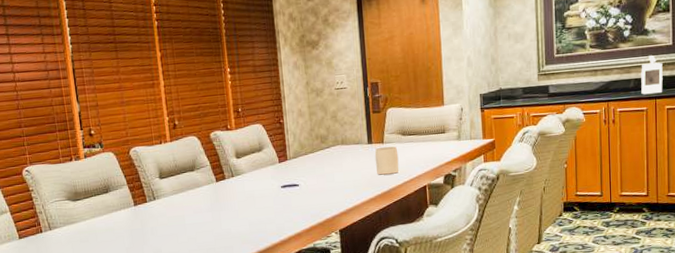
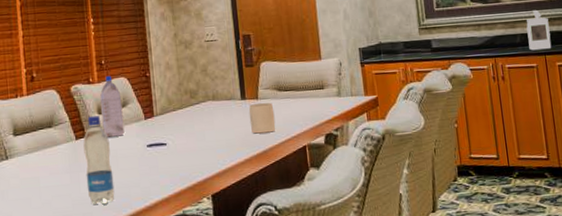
bottle: none [223,160,253,240] -> present [83,116,115,206]
water bottle: none [237,122,261,179] -> present [99,75,125,137]

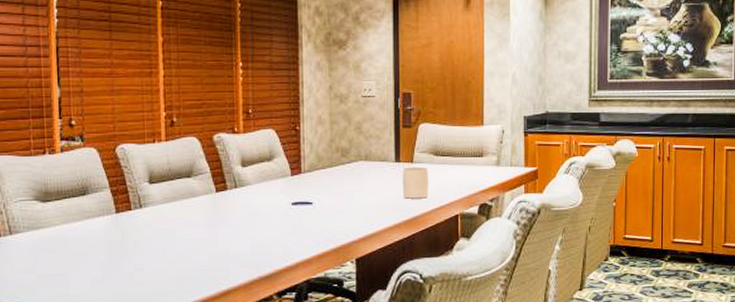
bottle: present [83,116,115,206] -> none [224,168,254,262]
water bottle: present [99,75,125,137] -> none [244,125,269,192]
tissue box: present [526,9,552,51] -> none [699,89,723,132]

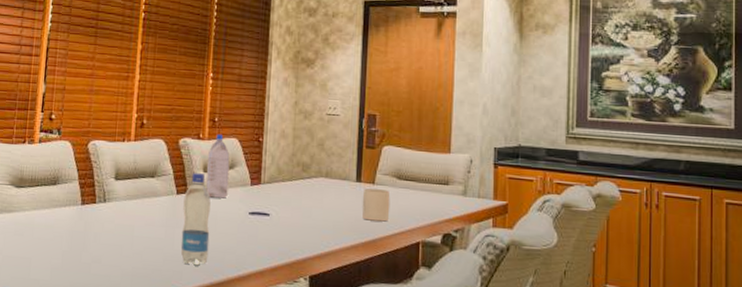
bottle: none [224,168,254,262] -> present [180,173,211,266]
water bottle: none [244,125,269,192] -> present [206,134,230,199]

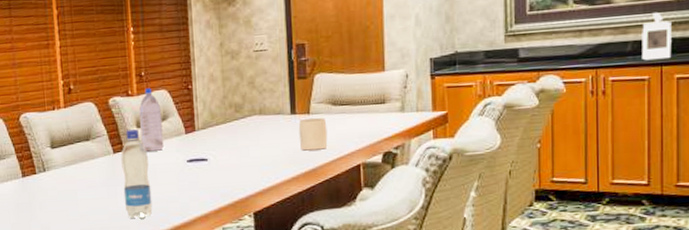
tissue box: none [694,136,721,183] -> present [642,11,672,61]

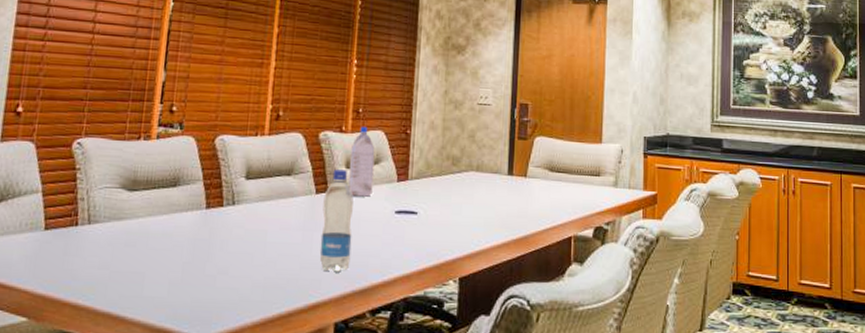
mug: present [298,118,328,151] -> none [513,182,543,217]
tissue box: present [642,11,672,61] -> none [825,123,849,168]

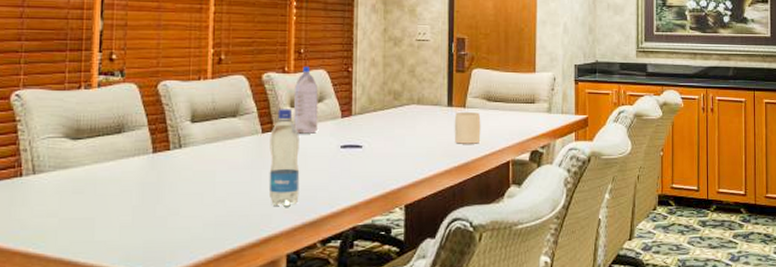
mug: none [513,182,543,217] -> present [454,112,481,144]

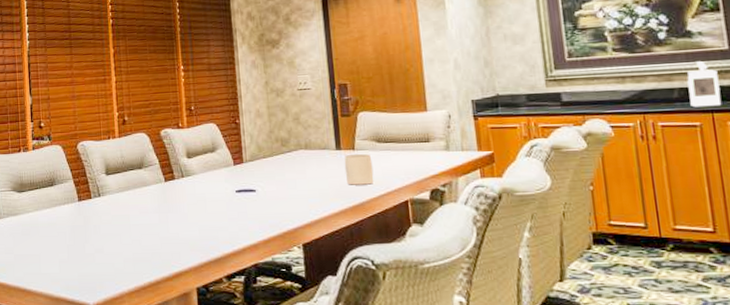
bottle: present [268,109,300,207] -> none [172,160,203,246]
water bottle: present [293,66,318,134] -> none [188,121,213,181]
tissue box: none [740,44,761,86] -> present [686,60,722,108]

